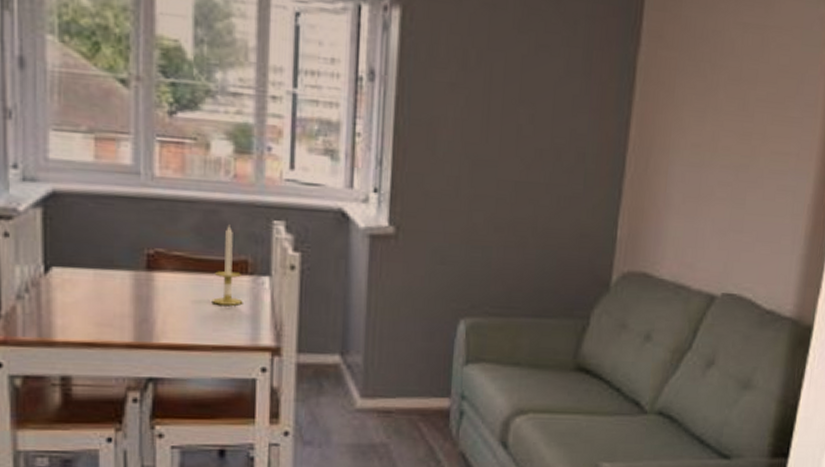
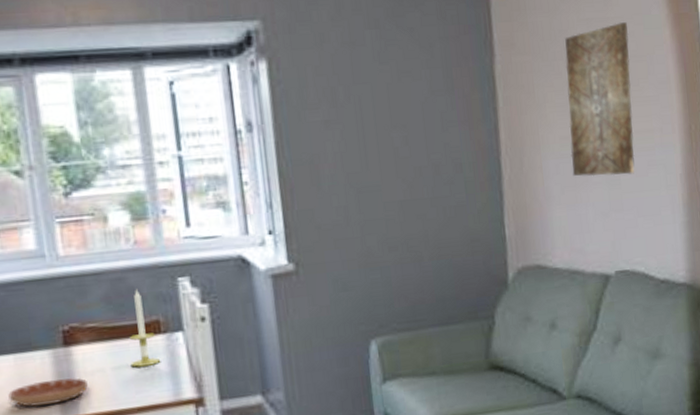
saucer: none [83,302,165,327] -> present [8,378,88,407]
wall art: none [697,32,785,196] -> present [565,22,635,177]

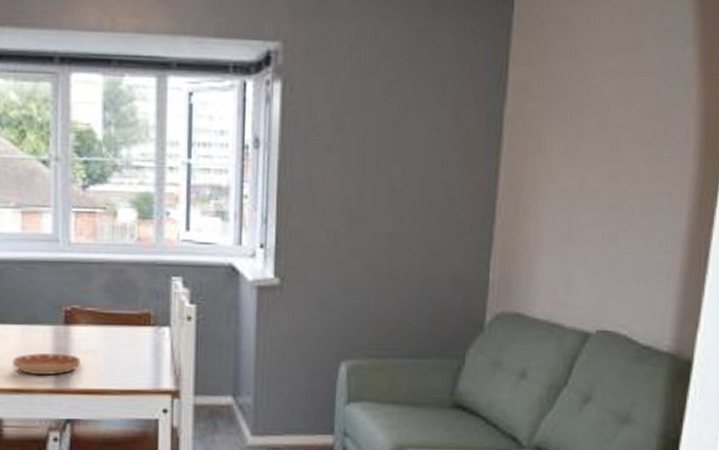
candle: present [130,289,161,368] -> none [119,282,147,354]
wall art: present [565,22,635,177] -> none [568,77,652,235]

